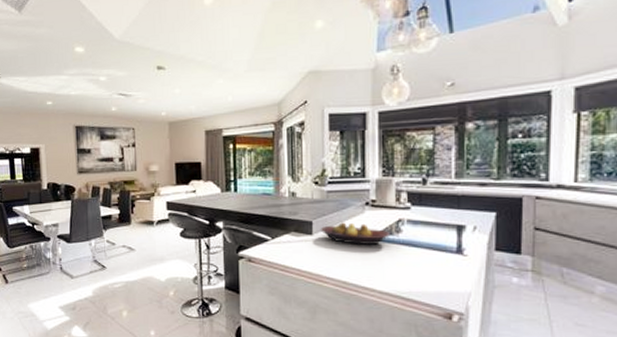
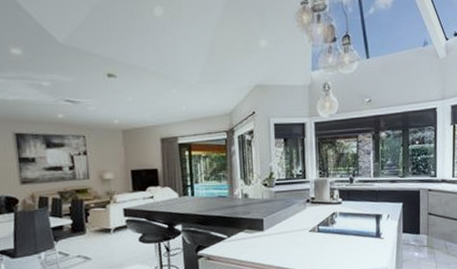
fruit bowl: present [320,222,390,246] -> none [270,218,327,237]

